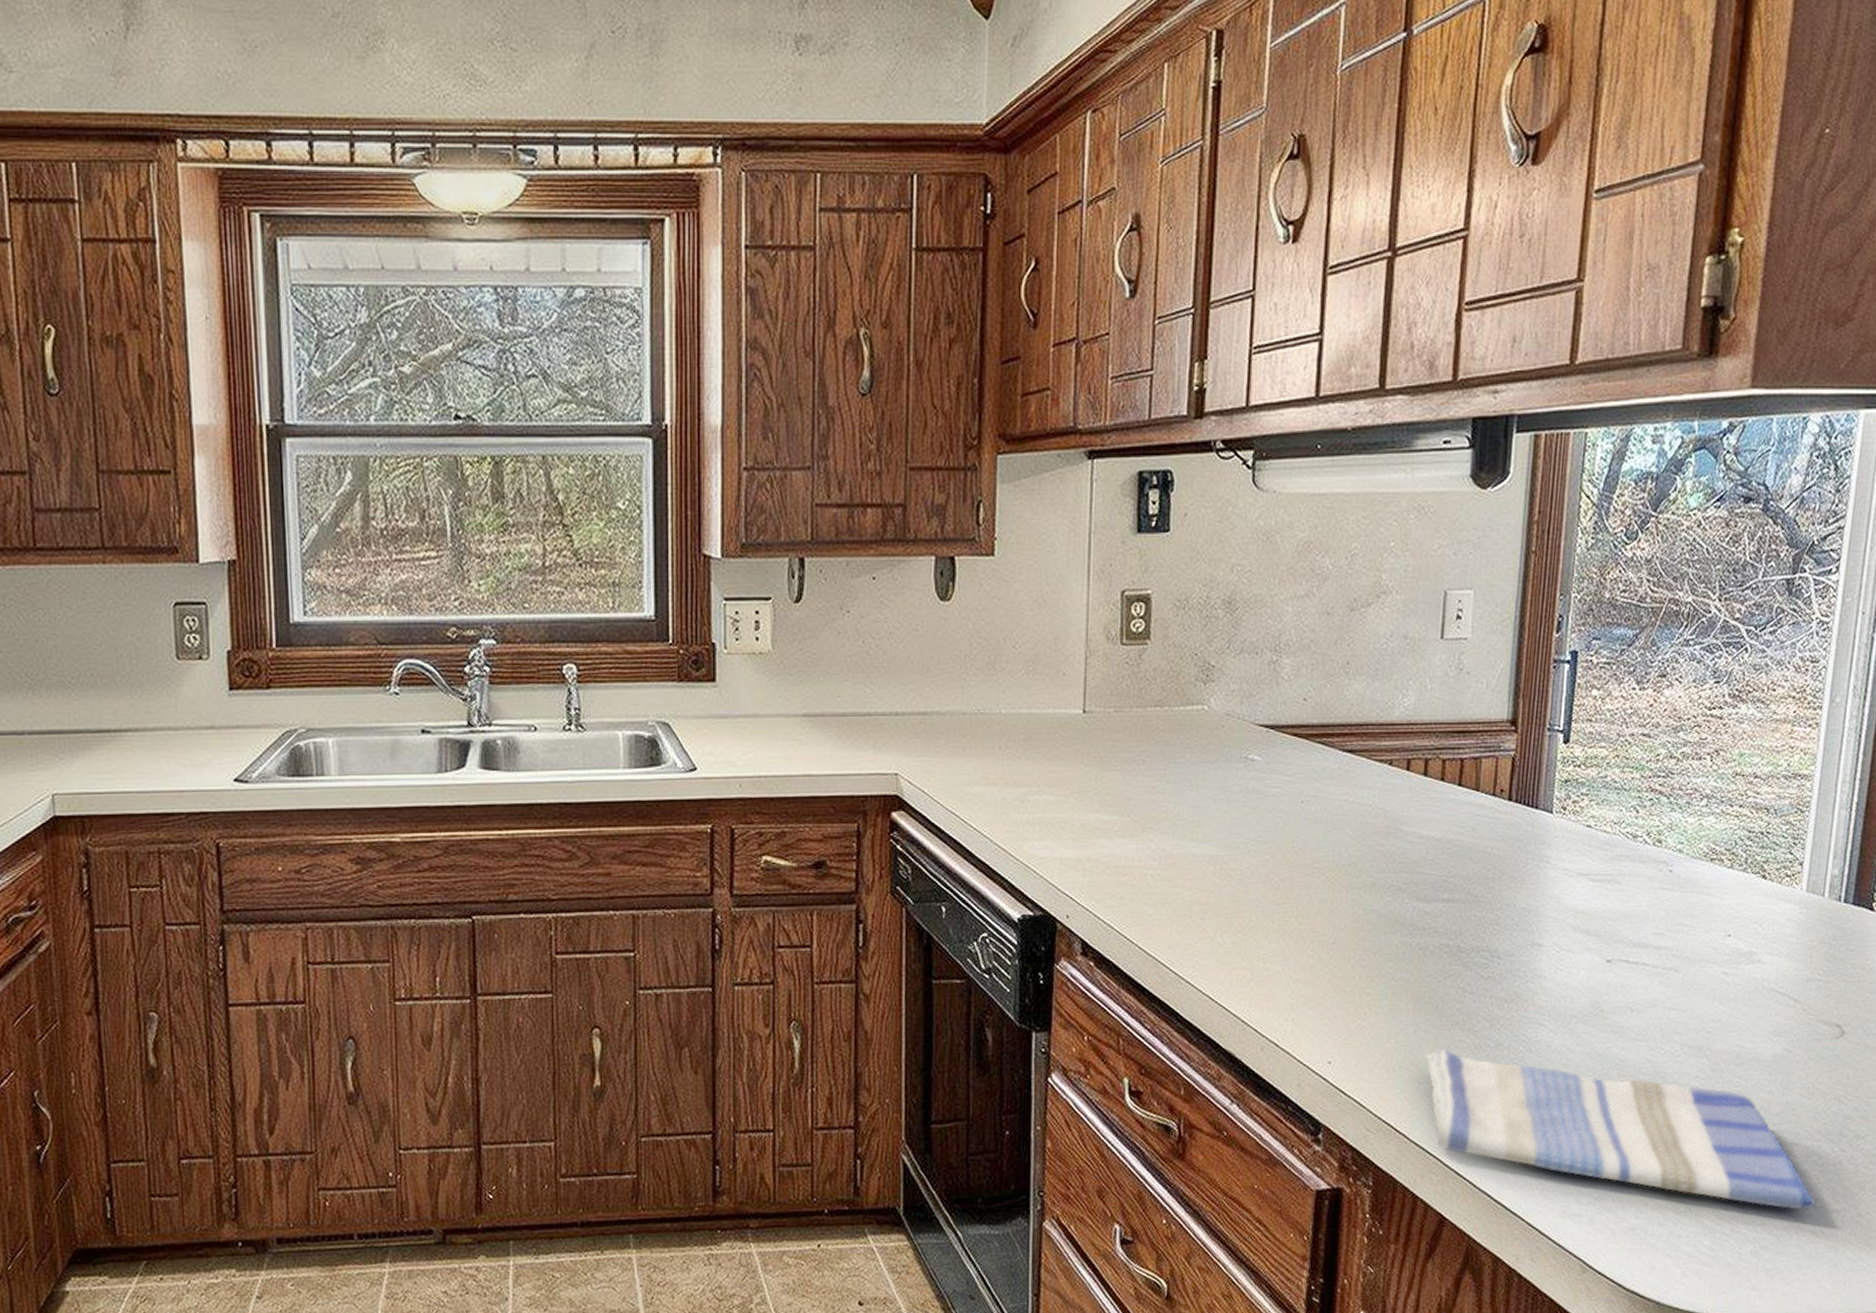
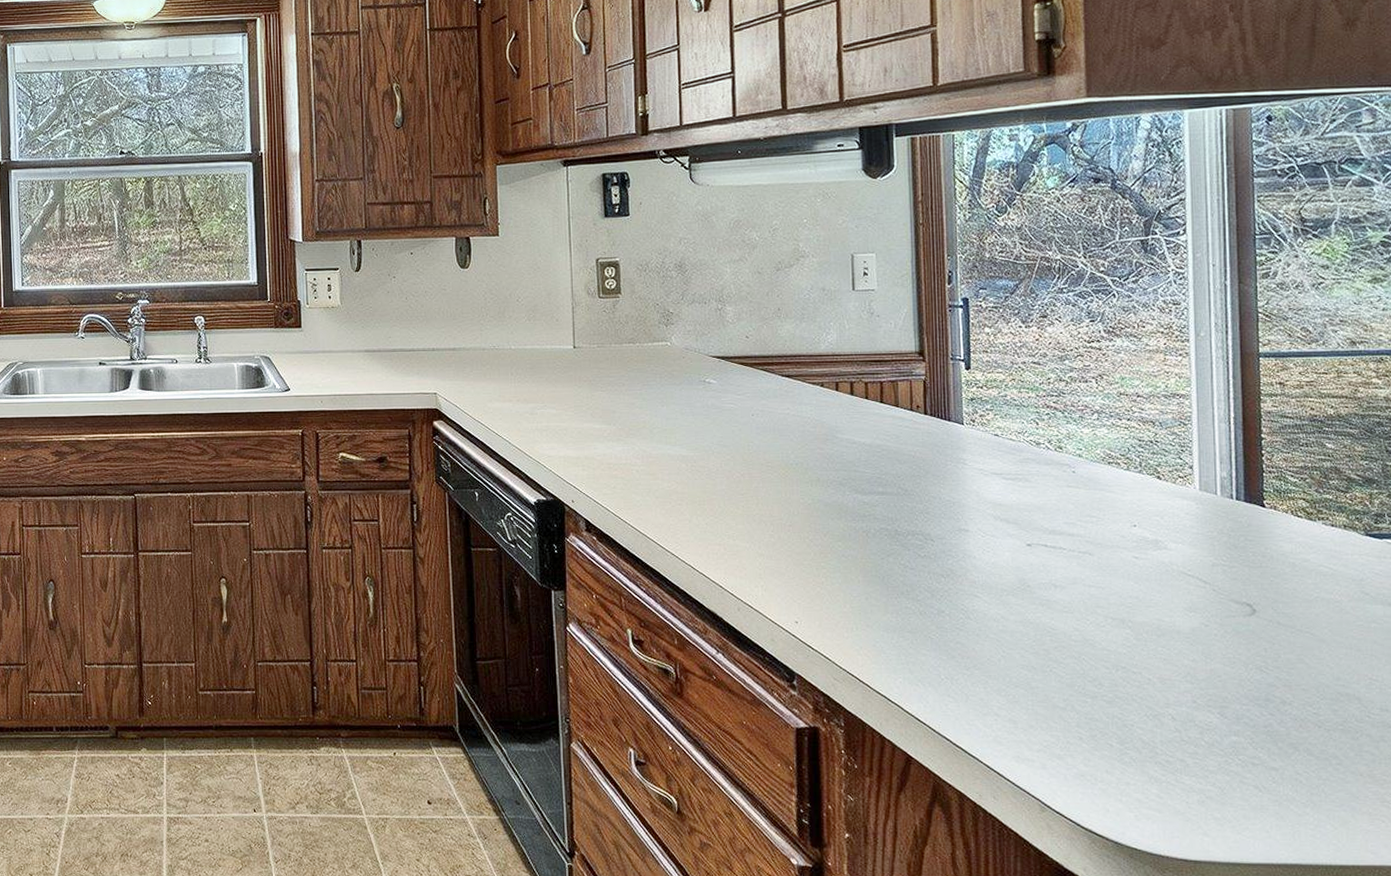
dish towel: present [1425,1049,1816,1210] -> none [878,614,1253,765]

